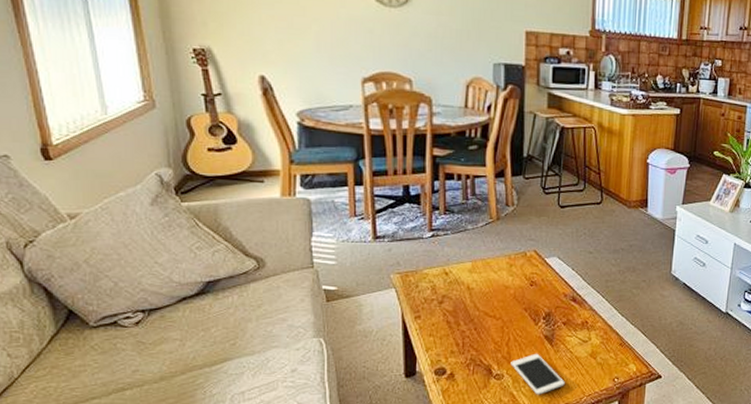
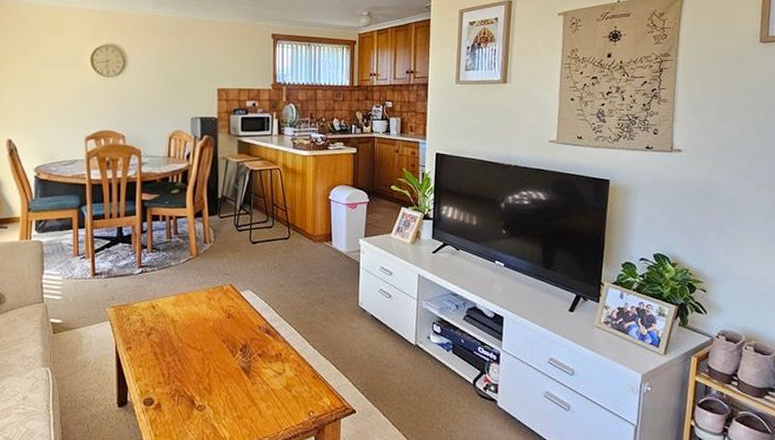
cell phone: present [510,353,565,395] -> none [211,385,262,428]

